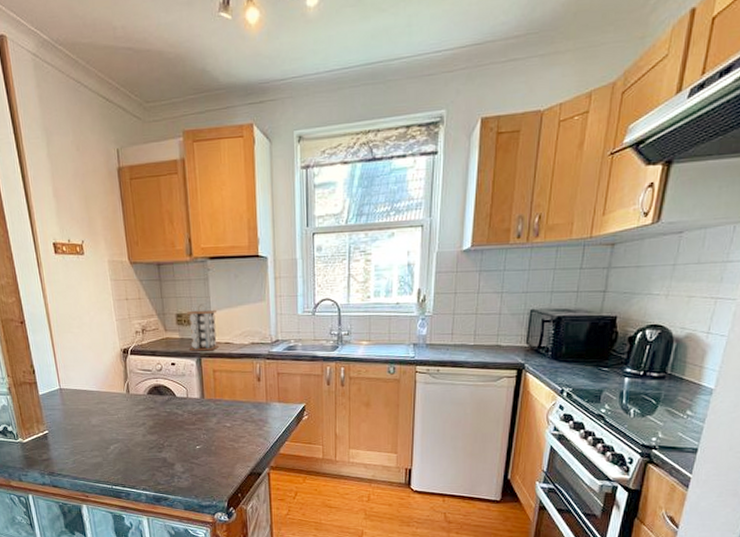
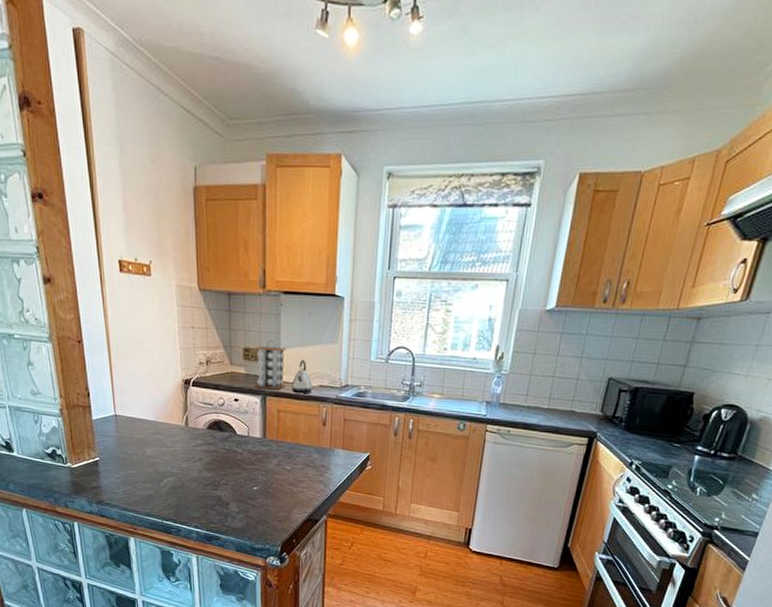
kettle: none [223,319,245,353] -> present [290,359,313,394]

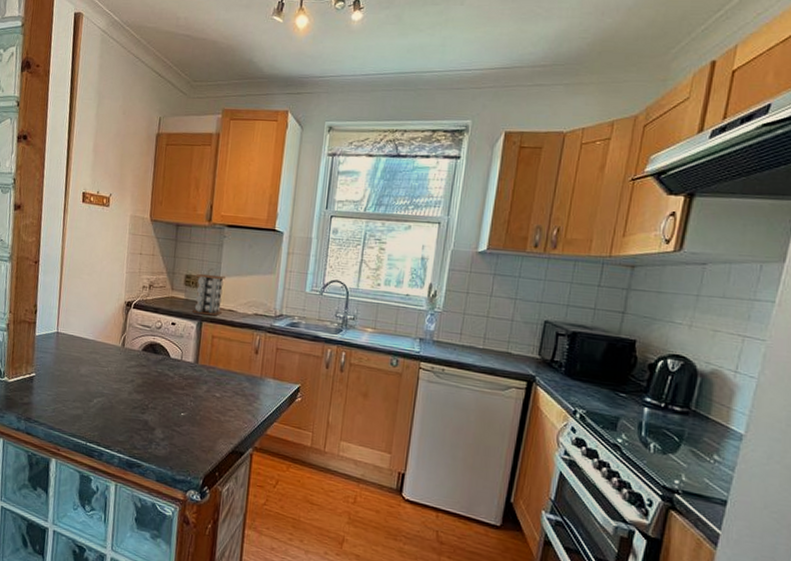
kettle: present [290,359,313,394] -> none [227,287,249,322]

